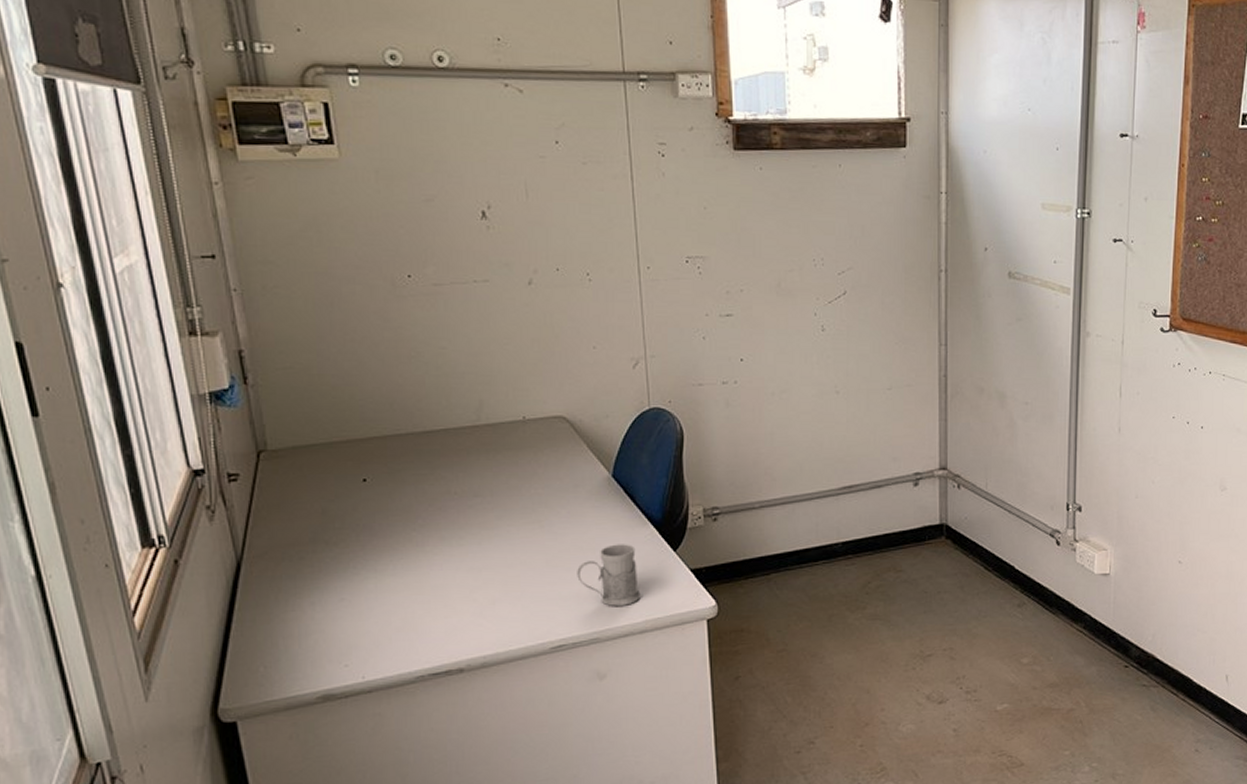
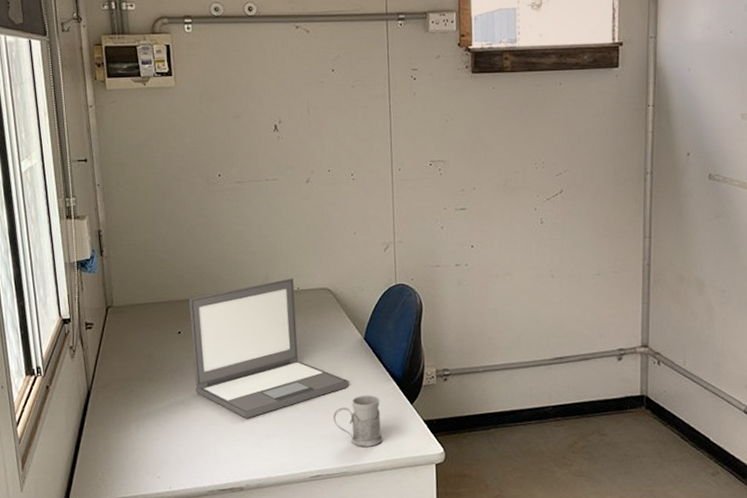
laptop: none [375,405,597,584] -> present [189,278,350,419]

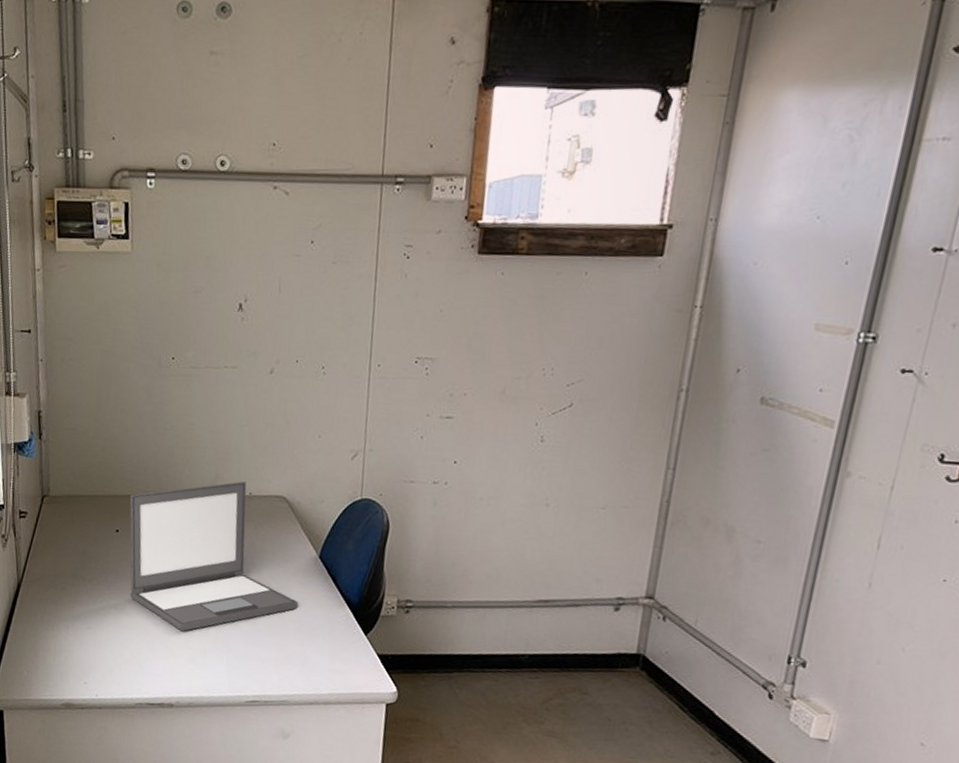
mug: present [333,395,383,448] -> none [276,619,331,677]

